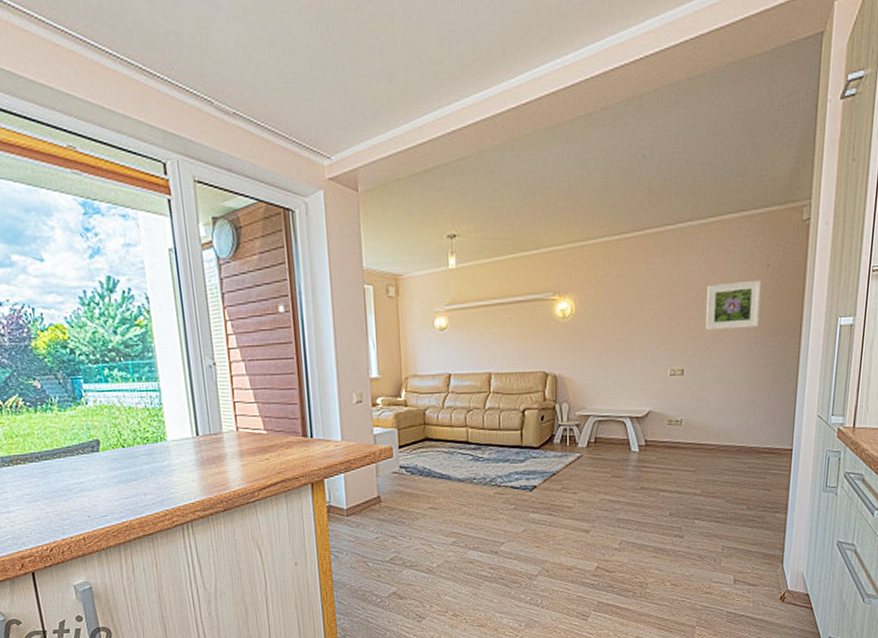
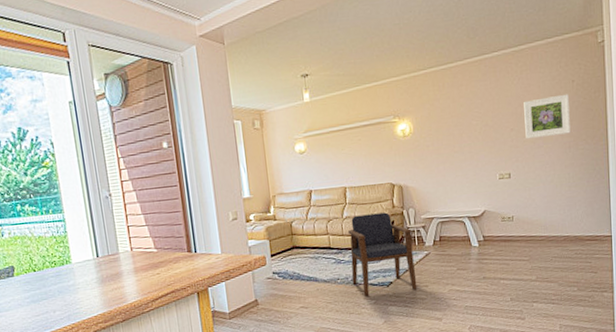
armchair: none [490,405,564,501] -> present [348,212,417,297]

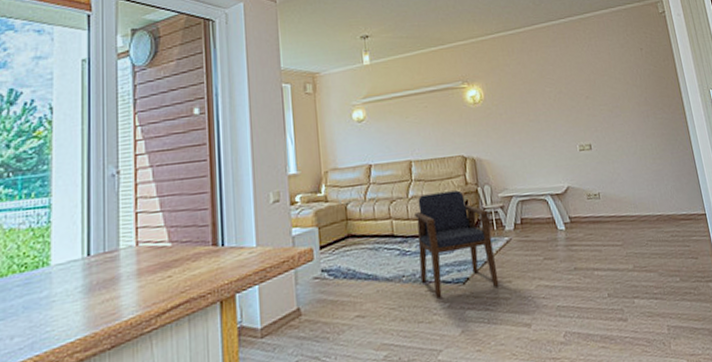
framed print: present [524,94,570,140] -> none [596,61,647,108]

